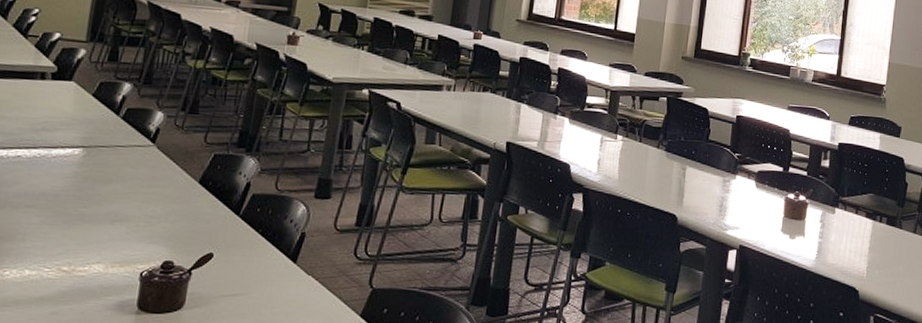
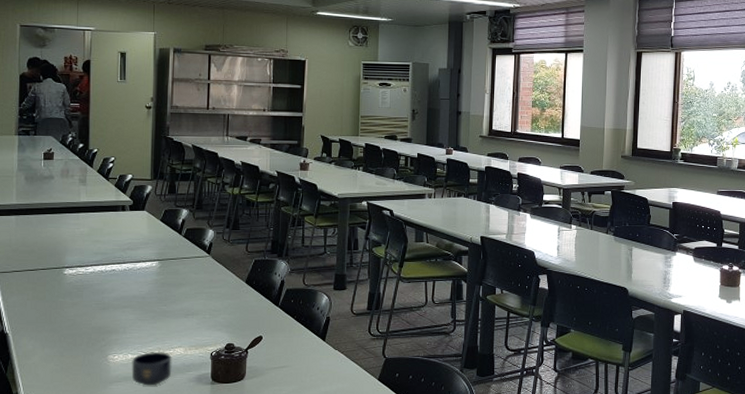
mug: none [26,267,86,313] -> present [131,351,172,386]

